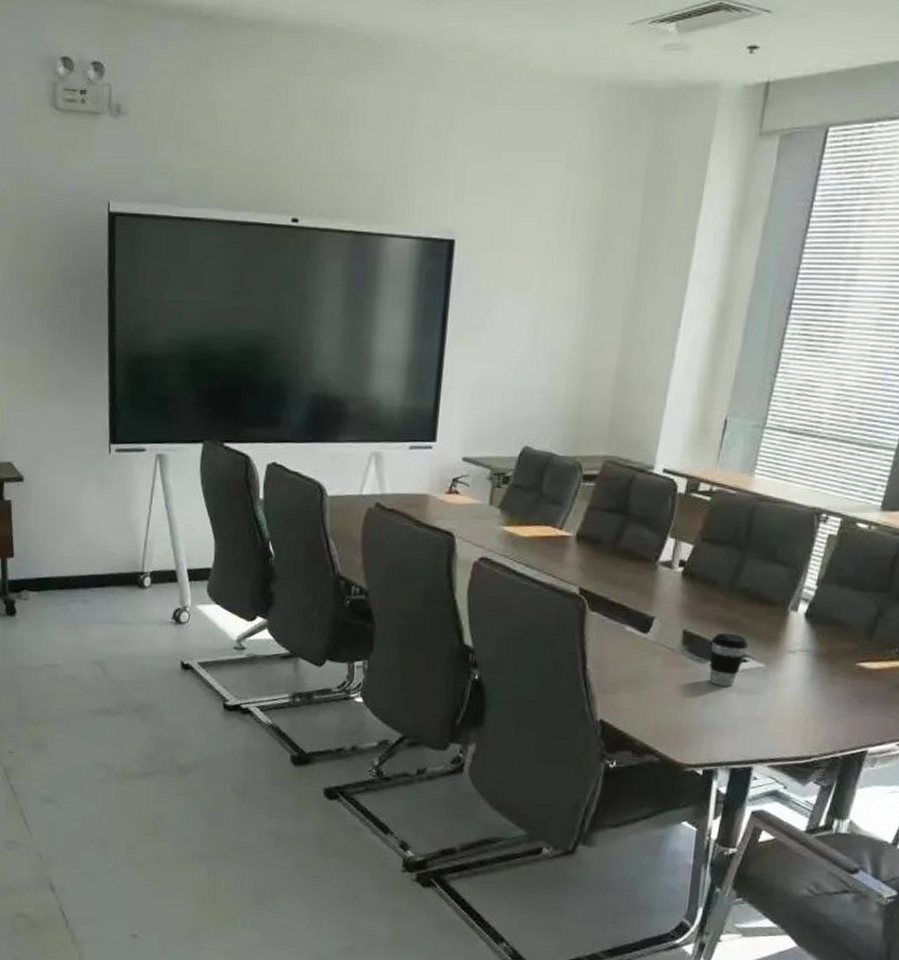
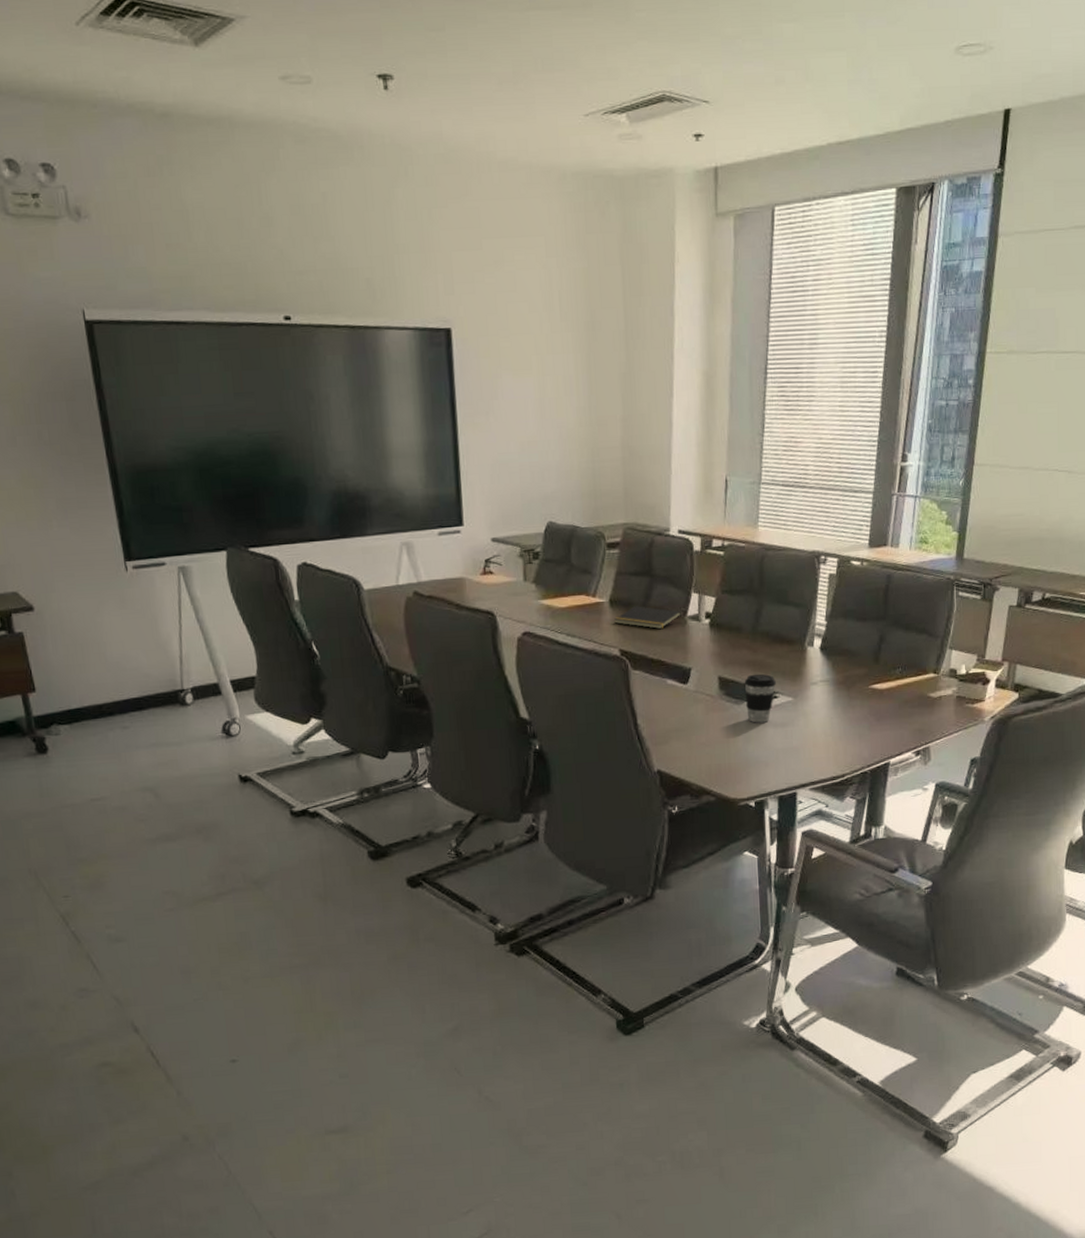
notepad: none [578,544,653,571] -> present [614,606,681,629]

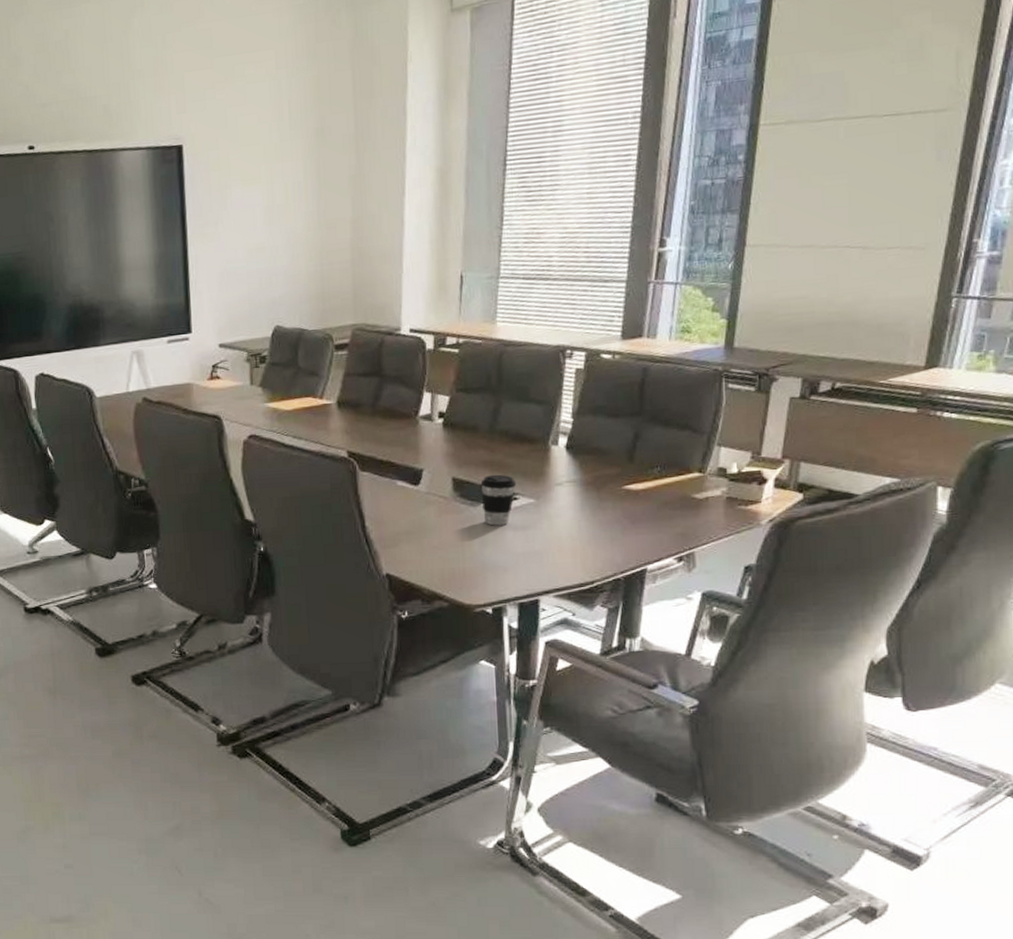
notepad: present [614,606,681,629] -> none [342,407,413,430]

